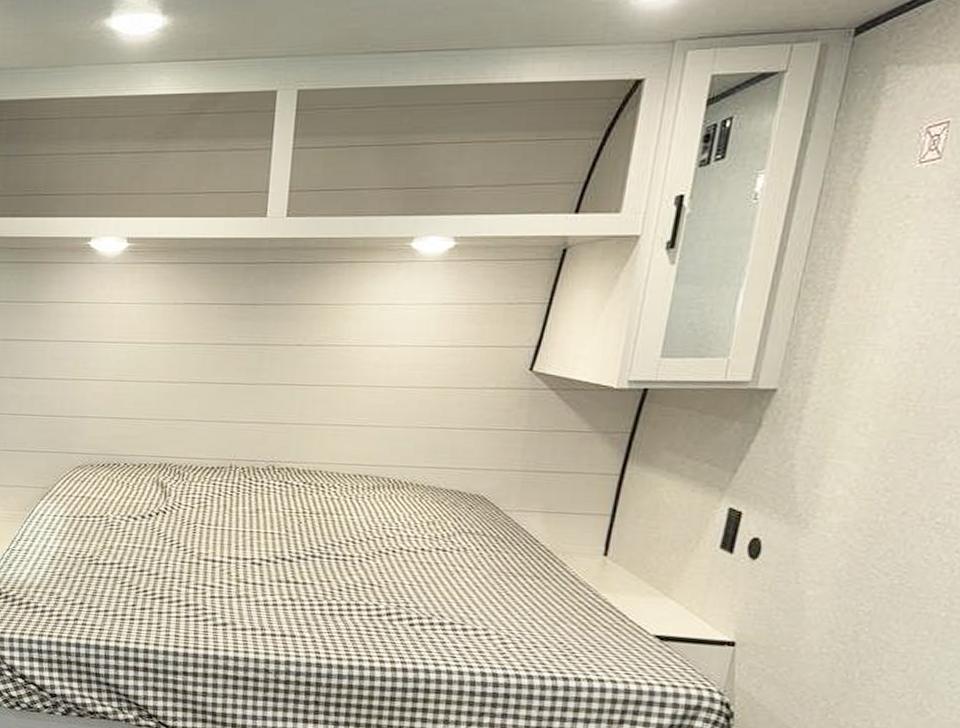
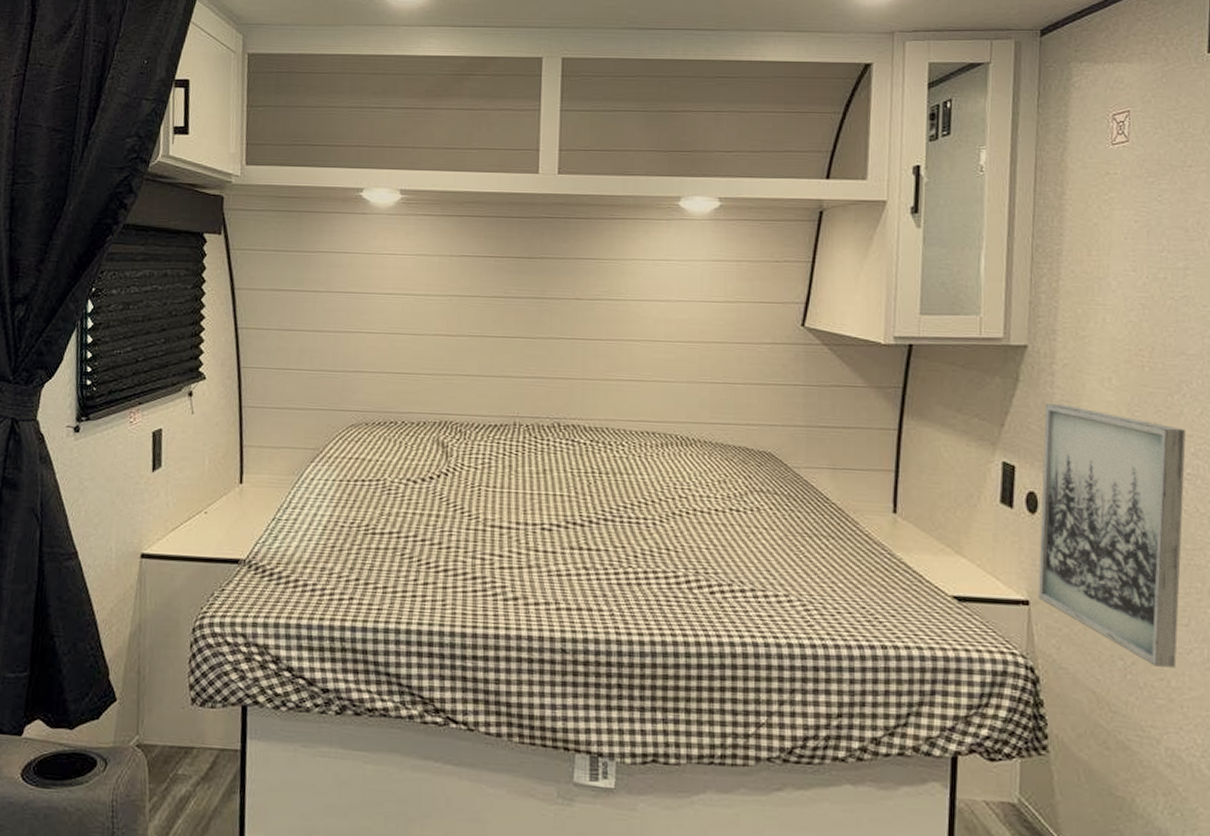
wall art: none [745,450,944,710] -> present [1038,404,1186,668]

